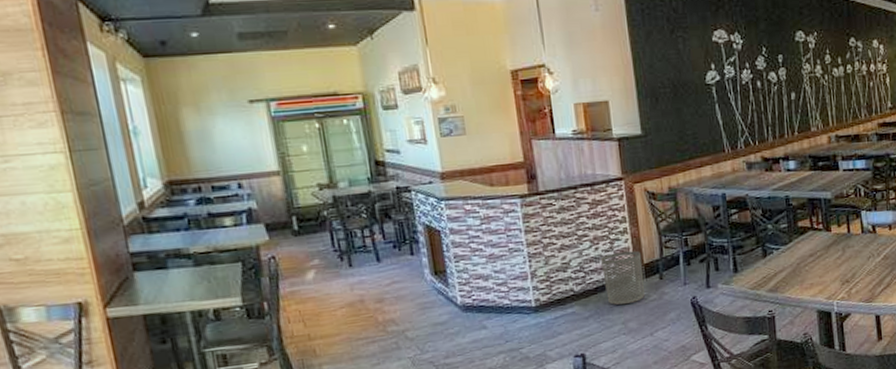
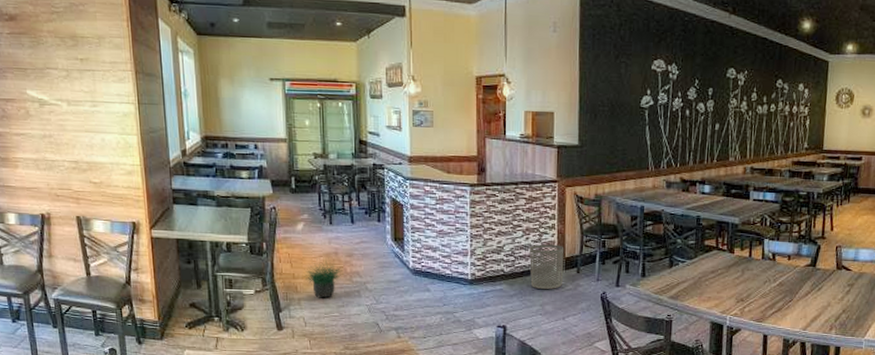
potted plant: none [322,312,376,359] -> present [303,259,345,298]

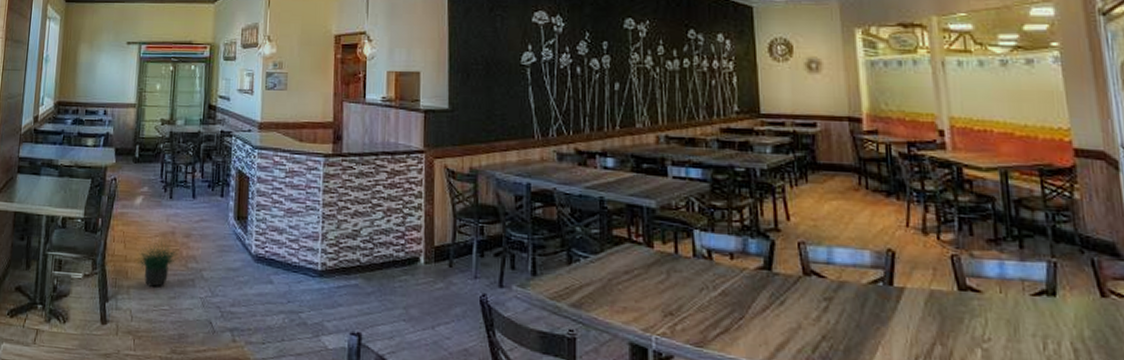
waste bin: present [529,244,565,290] -> none [391,228,433,288]

